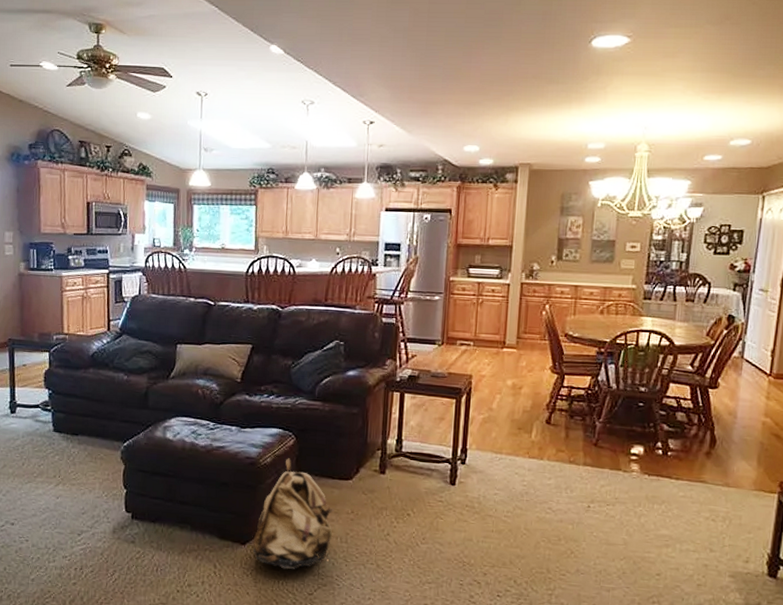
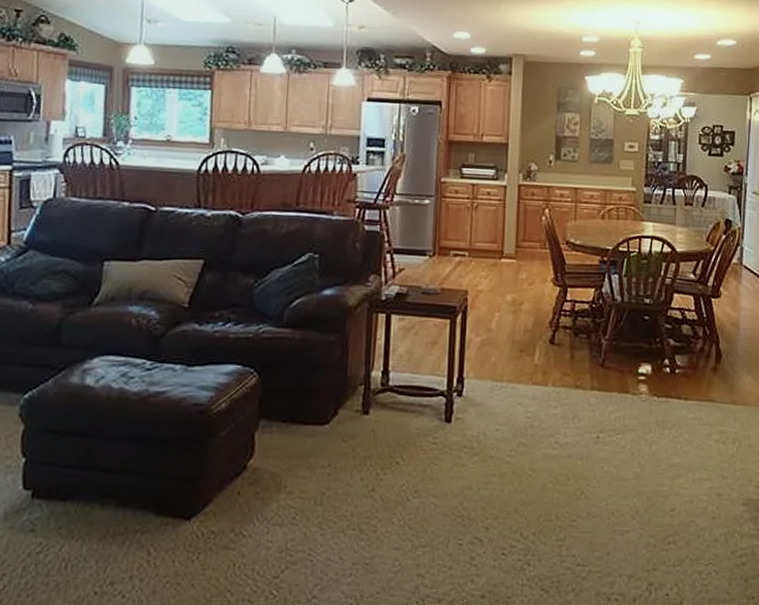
backpack: present [253,458,333,570] -> none [201,402,306,548]

